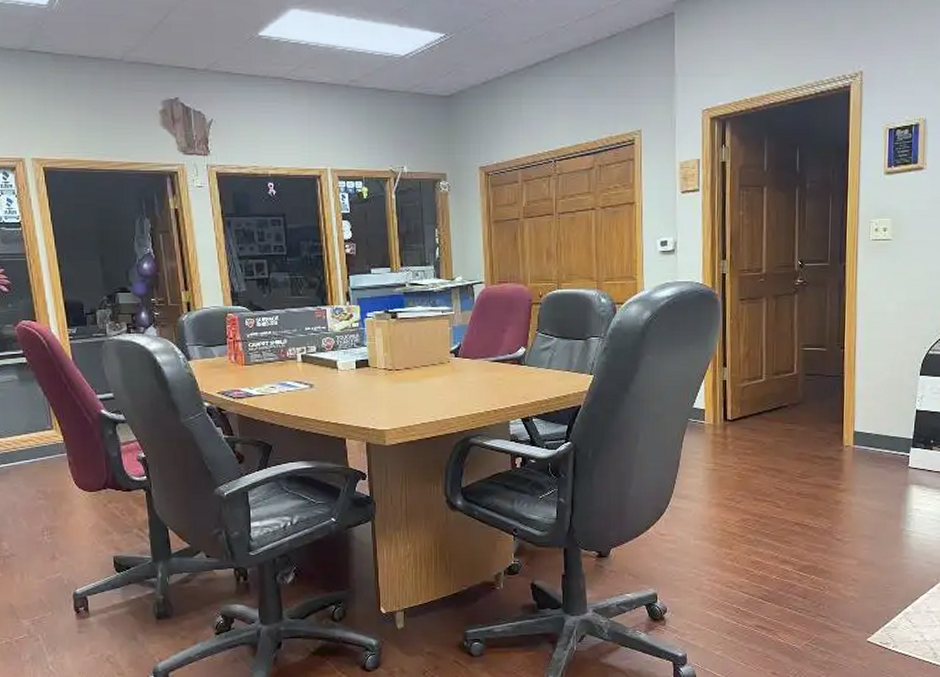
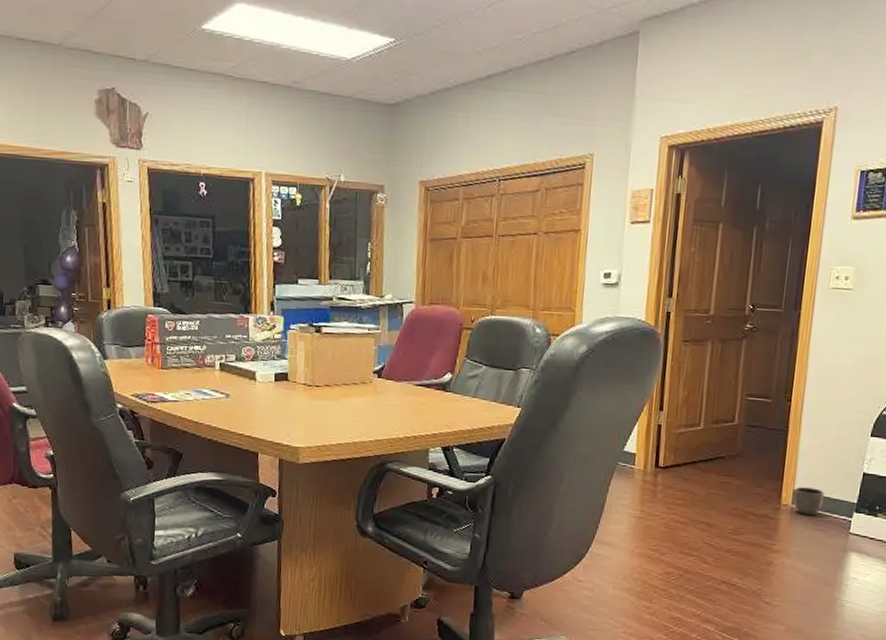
planter: none [854,428,882,454] -> present [793,487,825,515]

